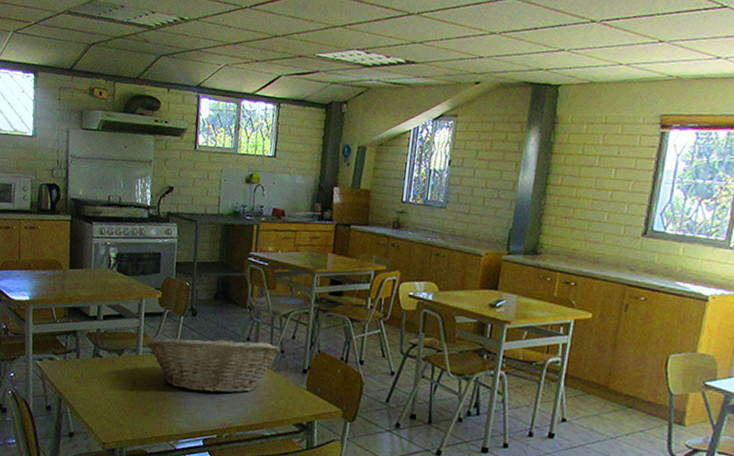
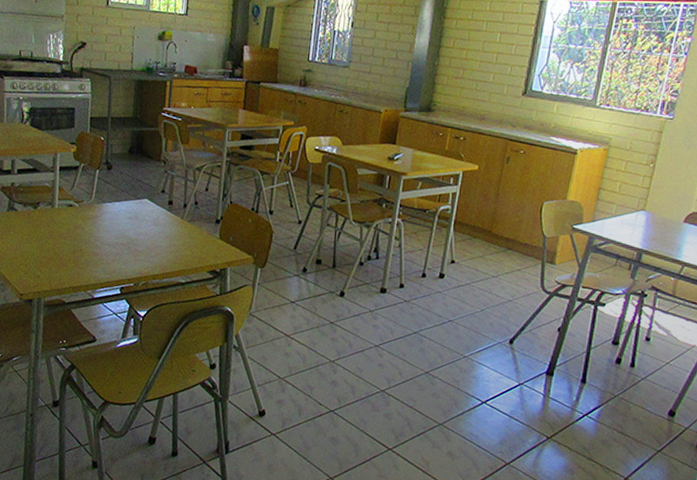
fruit basket: present [147,333,280,393] -> none [62,186,194,244]

